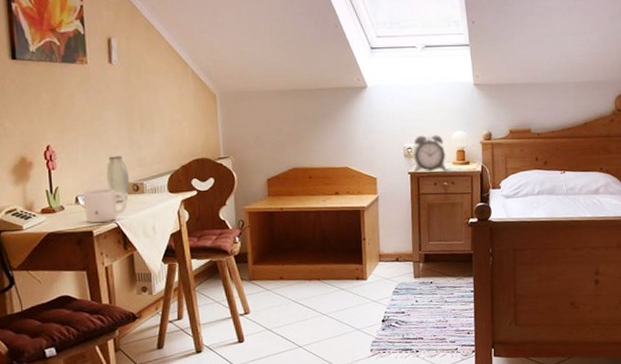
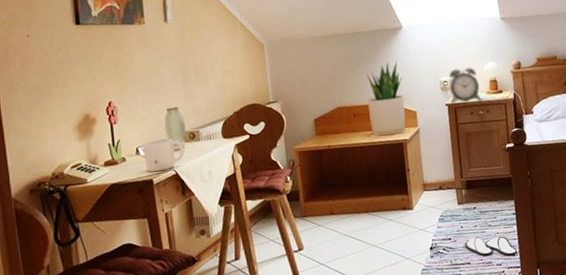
planter: none [325,123,365,202] -> present [366,61,406,136]
slippers: none [418,311,473,334] -> present [465,236,518,256]

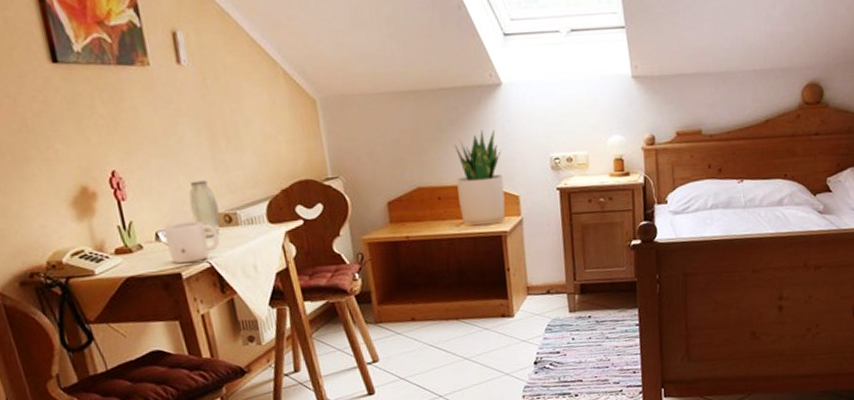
alarm clock: present [449,67,482,104] -> none [561,141,603,188]
slippers: present [465,236,518,256] -> none [576,350,640,373]

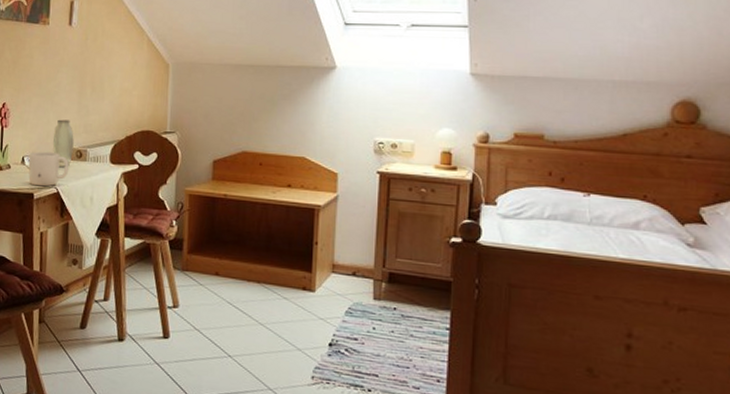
planter: present [454,129,506,226] -> none [278,107,326,197]

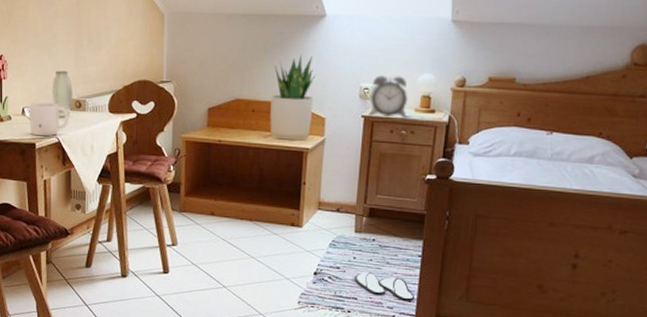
planter: none [278,107,326,197] -> present [270,55,315,141]
slippers: none [374,344,445,381] -> present [354,271,415,301]
alarm clock: none [384,129,427,175] -> present [369,75,408,118]

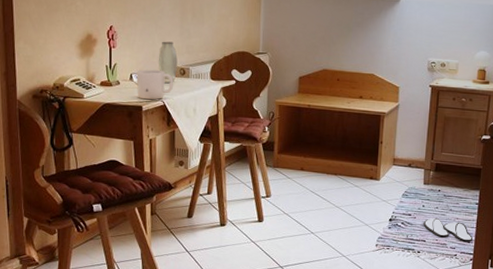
planter: present [270,55,315,141] -> none [352,33,391,106]
alarm clock: present [369,75,408,118] -> none [435,52,468,88]

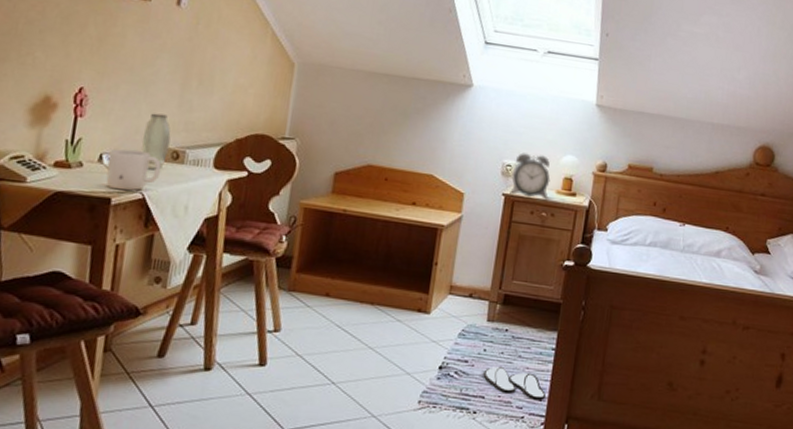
alarm clock: none [435,52,468,88] -> present [509,153,551,200]

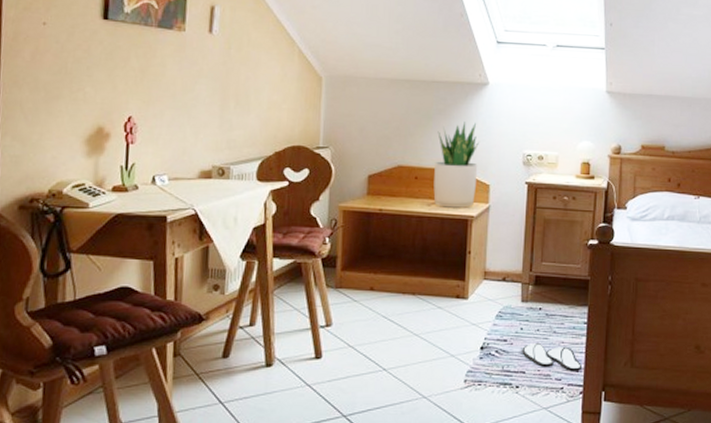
mug: present [106,148,161,191] -> none [160,169,209,208]
vase: present [141,113,171,169] -> none [189,134,215,186]
planter: none [403,124,457,216] -> present [433,122,479,208]
alarm clock: present [509,153,551,200] -> none [532,142,569,184]

